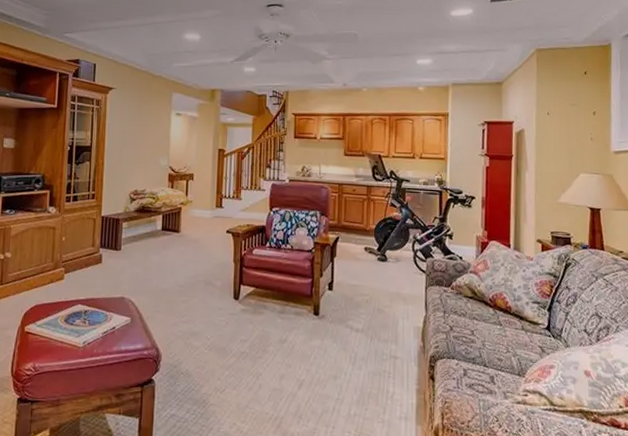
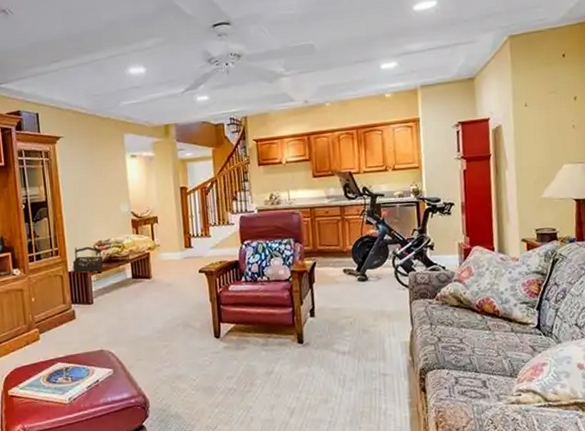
decorative basket: none [106,193,137,220] -> present [72,246,104,273]

